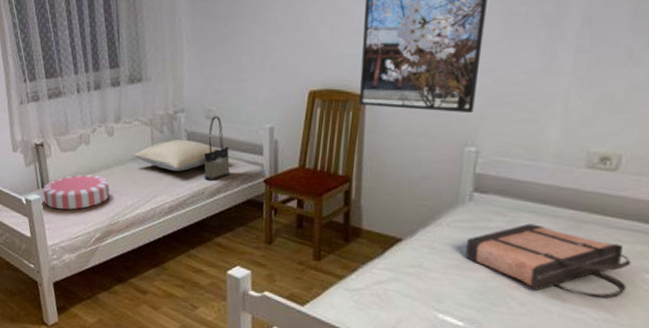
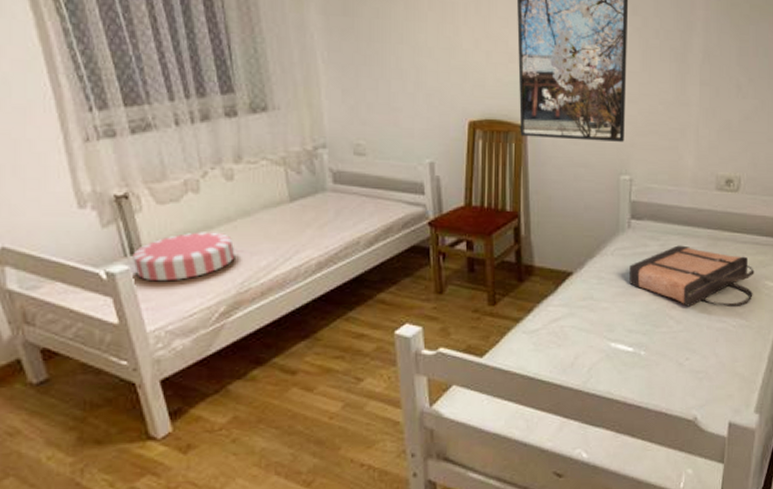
pillow: present [133,138,218,171] -> none [264,180,372,219]
tote bag: present [204,116,230,181] -> none [356,151,388,227]

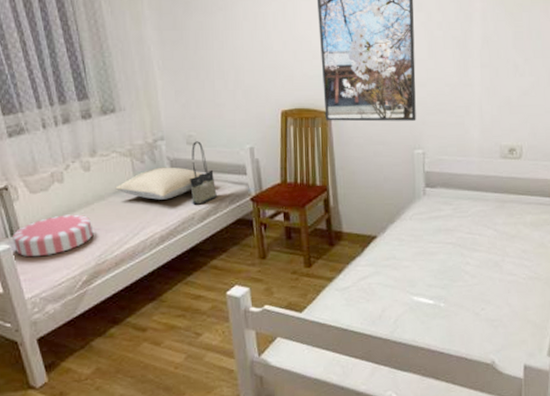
pillow: none [264,180,372,219] -> present [115,167,202,200]
tote bag: none [356,151,388,227] -> present [190,141,217,205]
shopping bag: present [629,245,754,307] -> none [426,208,540,263]

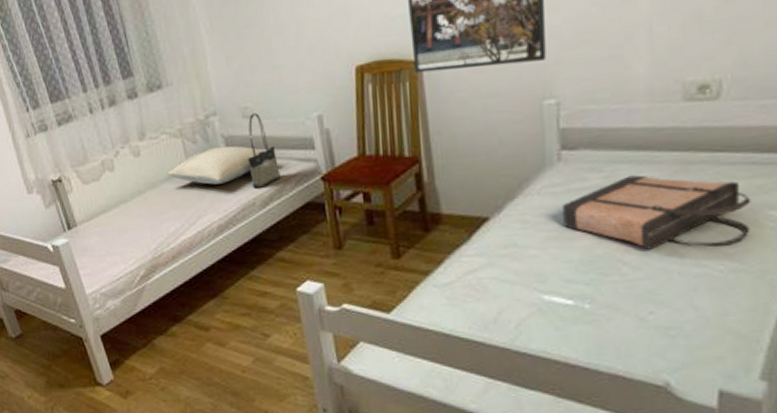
cushion: present [13,214,94,257] -> none [70,204,148,251]
shopping bag: none [426,208,540,263] -> present [563,175,751,250]

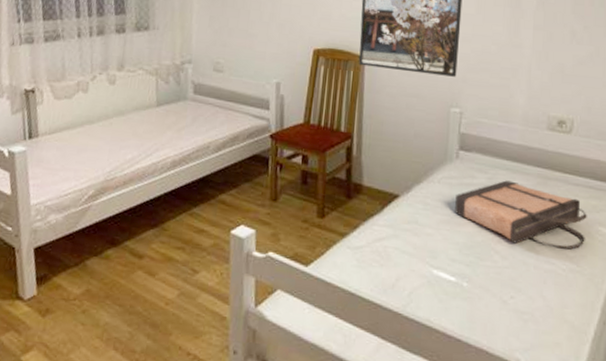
pillow: present [167,145,262,185] -> none [136,90,225,124]
tote bag: present [248,113,281,188] -> none [210,68,237,134]

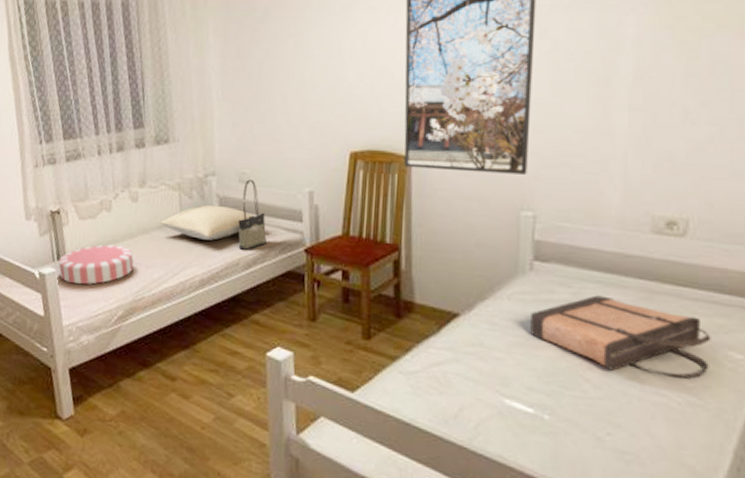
cushion: none [29,125,108,164] -> present [58,244,134,285]
pillow: none [136,90,225,124] -> present [160,204,253,240]
tote bag: none [210,68,237,134] -> present [238,179,267,250]

